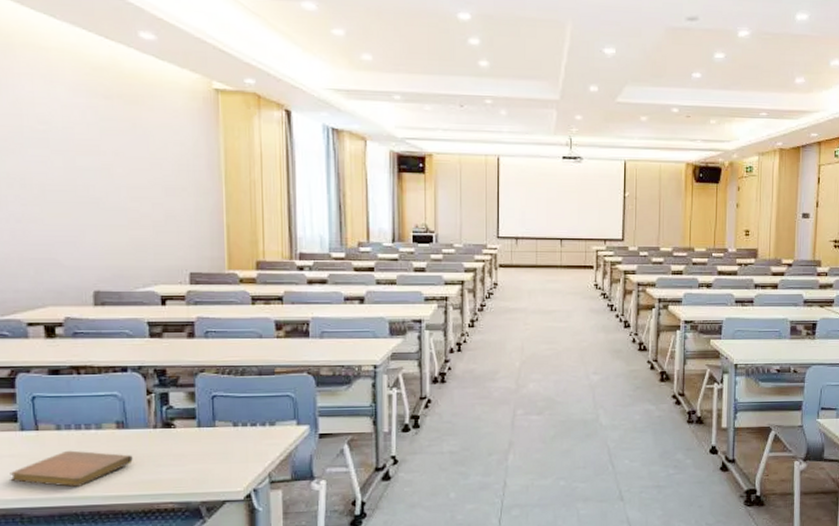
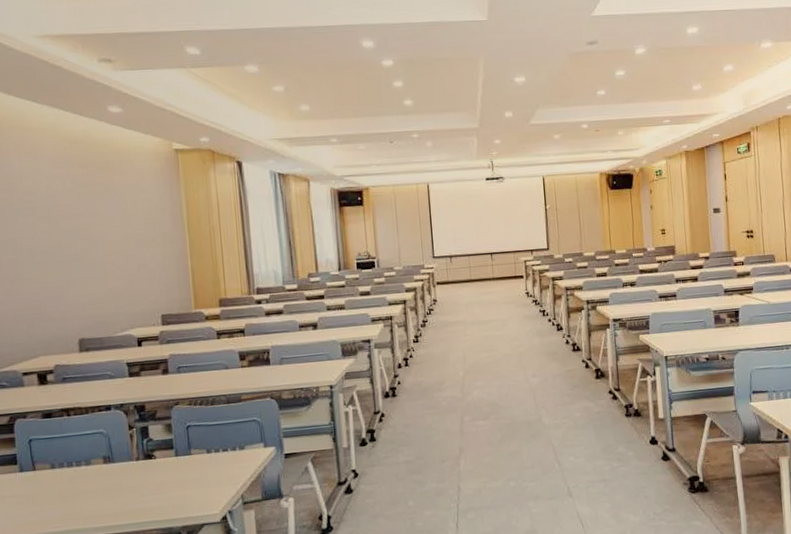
notebook: present [10,450,133,488] -> none [12,486,119,522]

